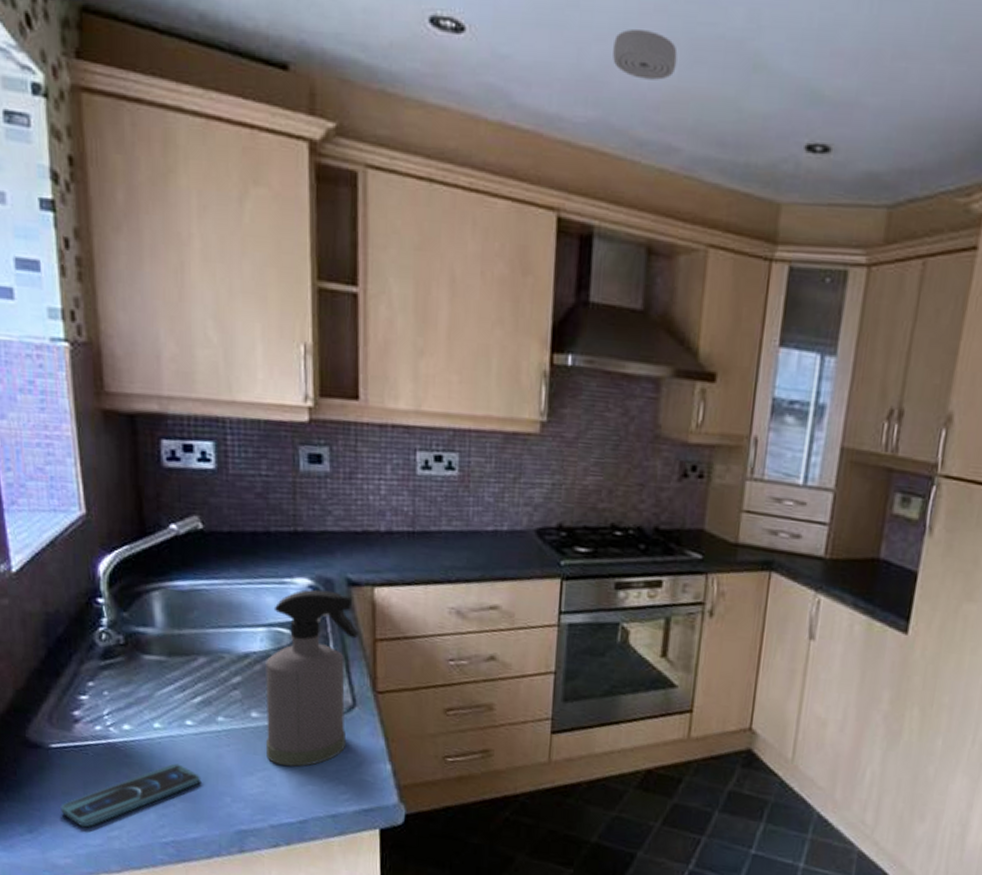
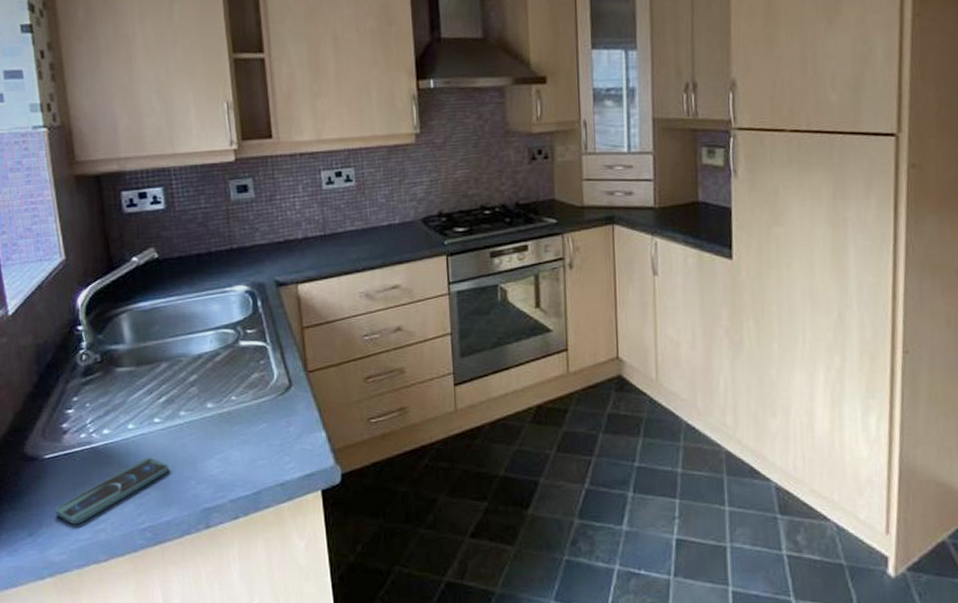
spray bottle: present [265,589,359,767] -> none [216,292,289,445]

